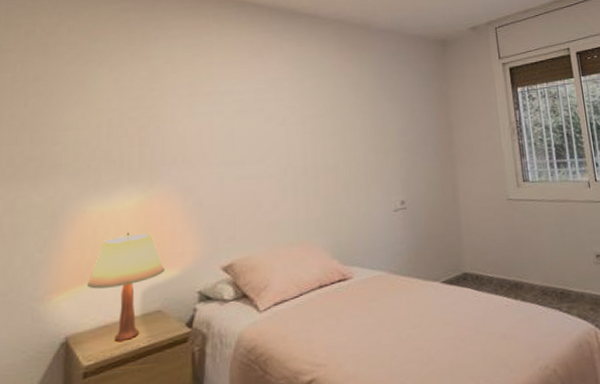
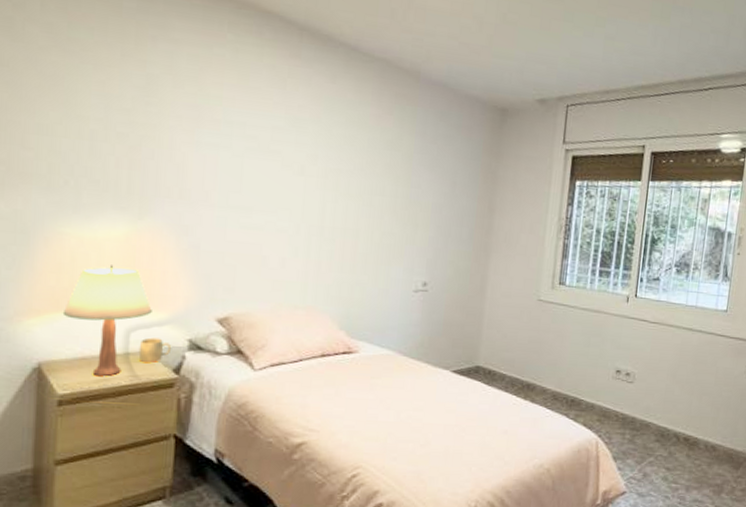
mug: none [154,294,184,322] -> present [138,337,172,364]

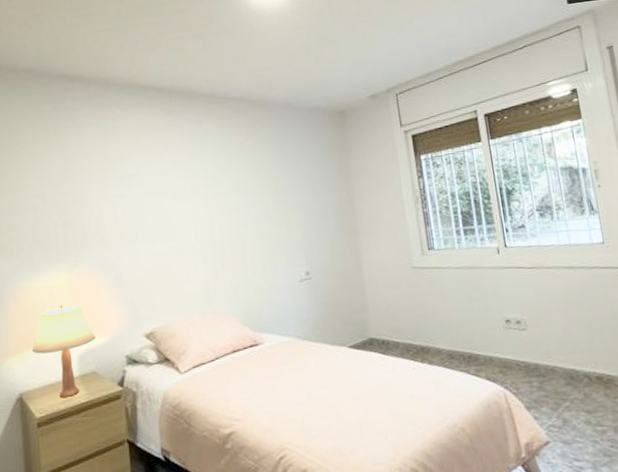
mug: present [138,337,172,364] -> none [90,358,115,382]

